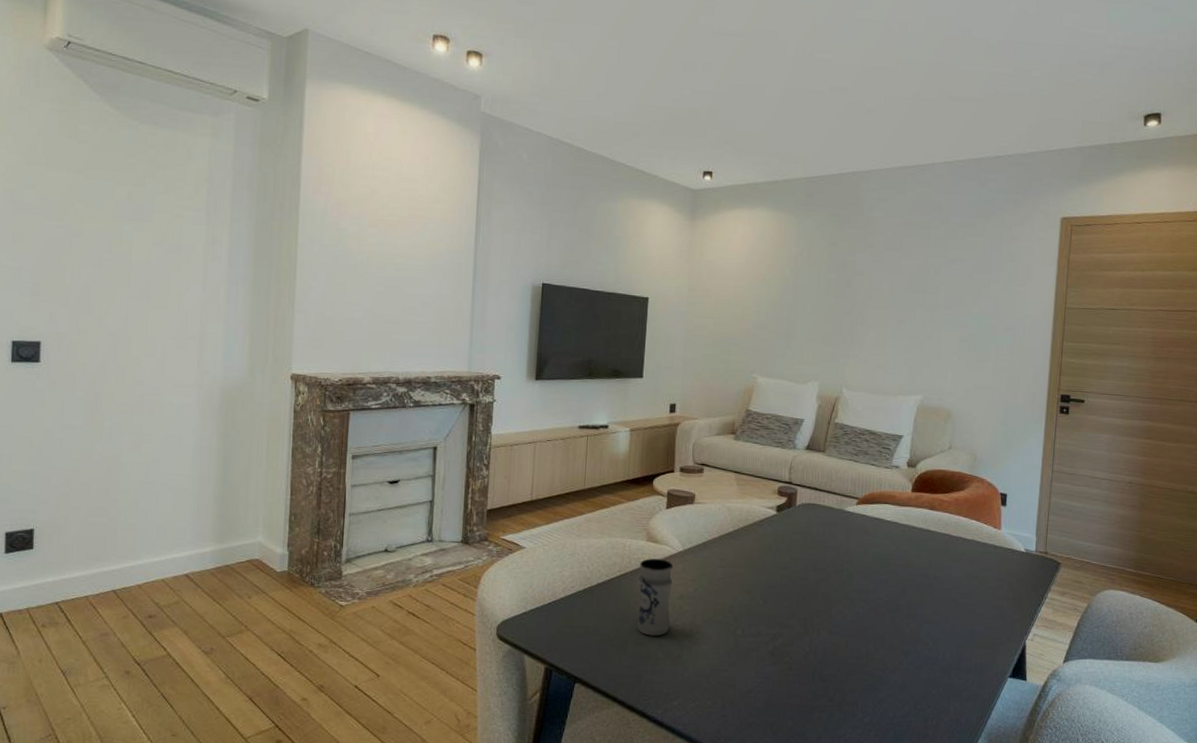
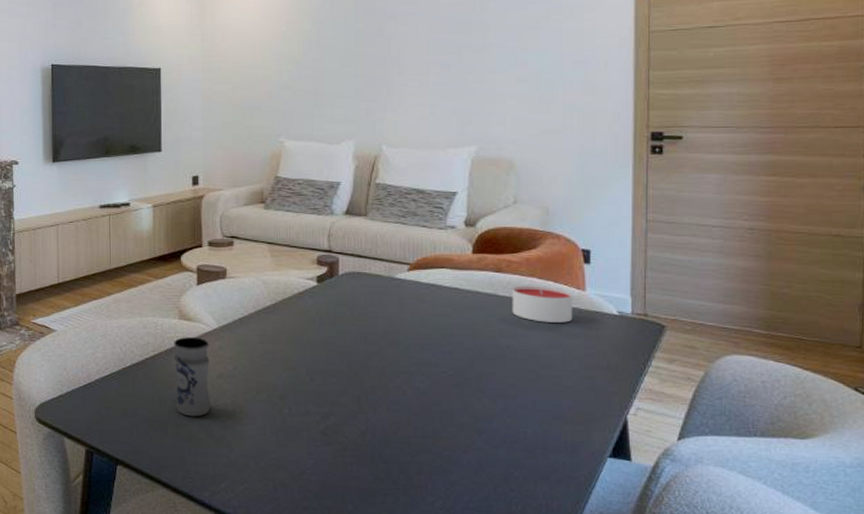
candle: none [941,522,991,557] -> present [512,285,573,323]

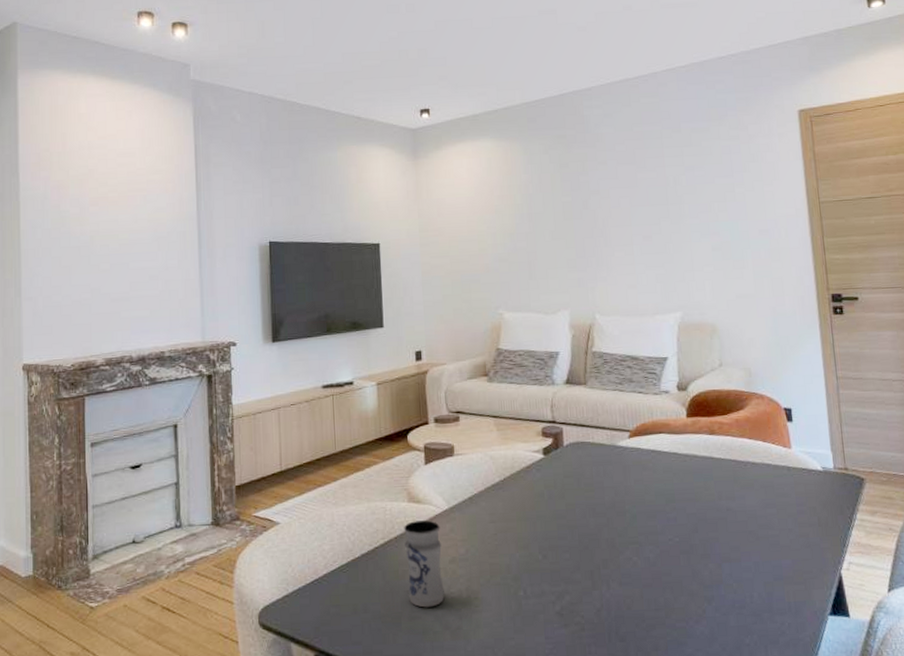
candle: present [512,285,573,323] -> none [726,446,783,482]

